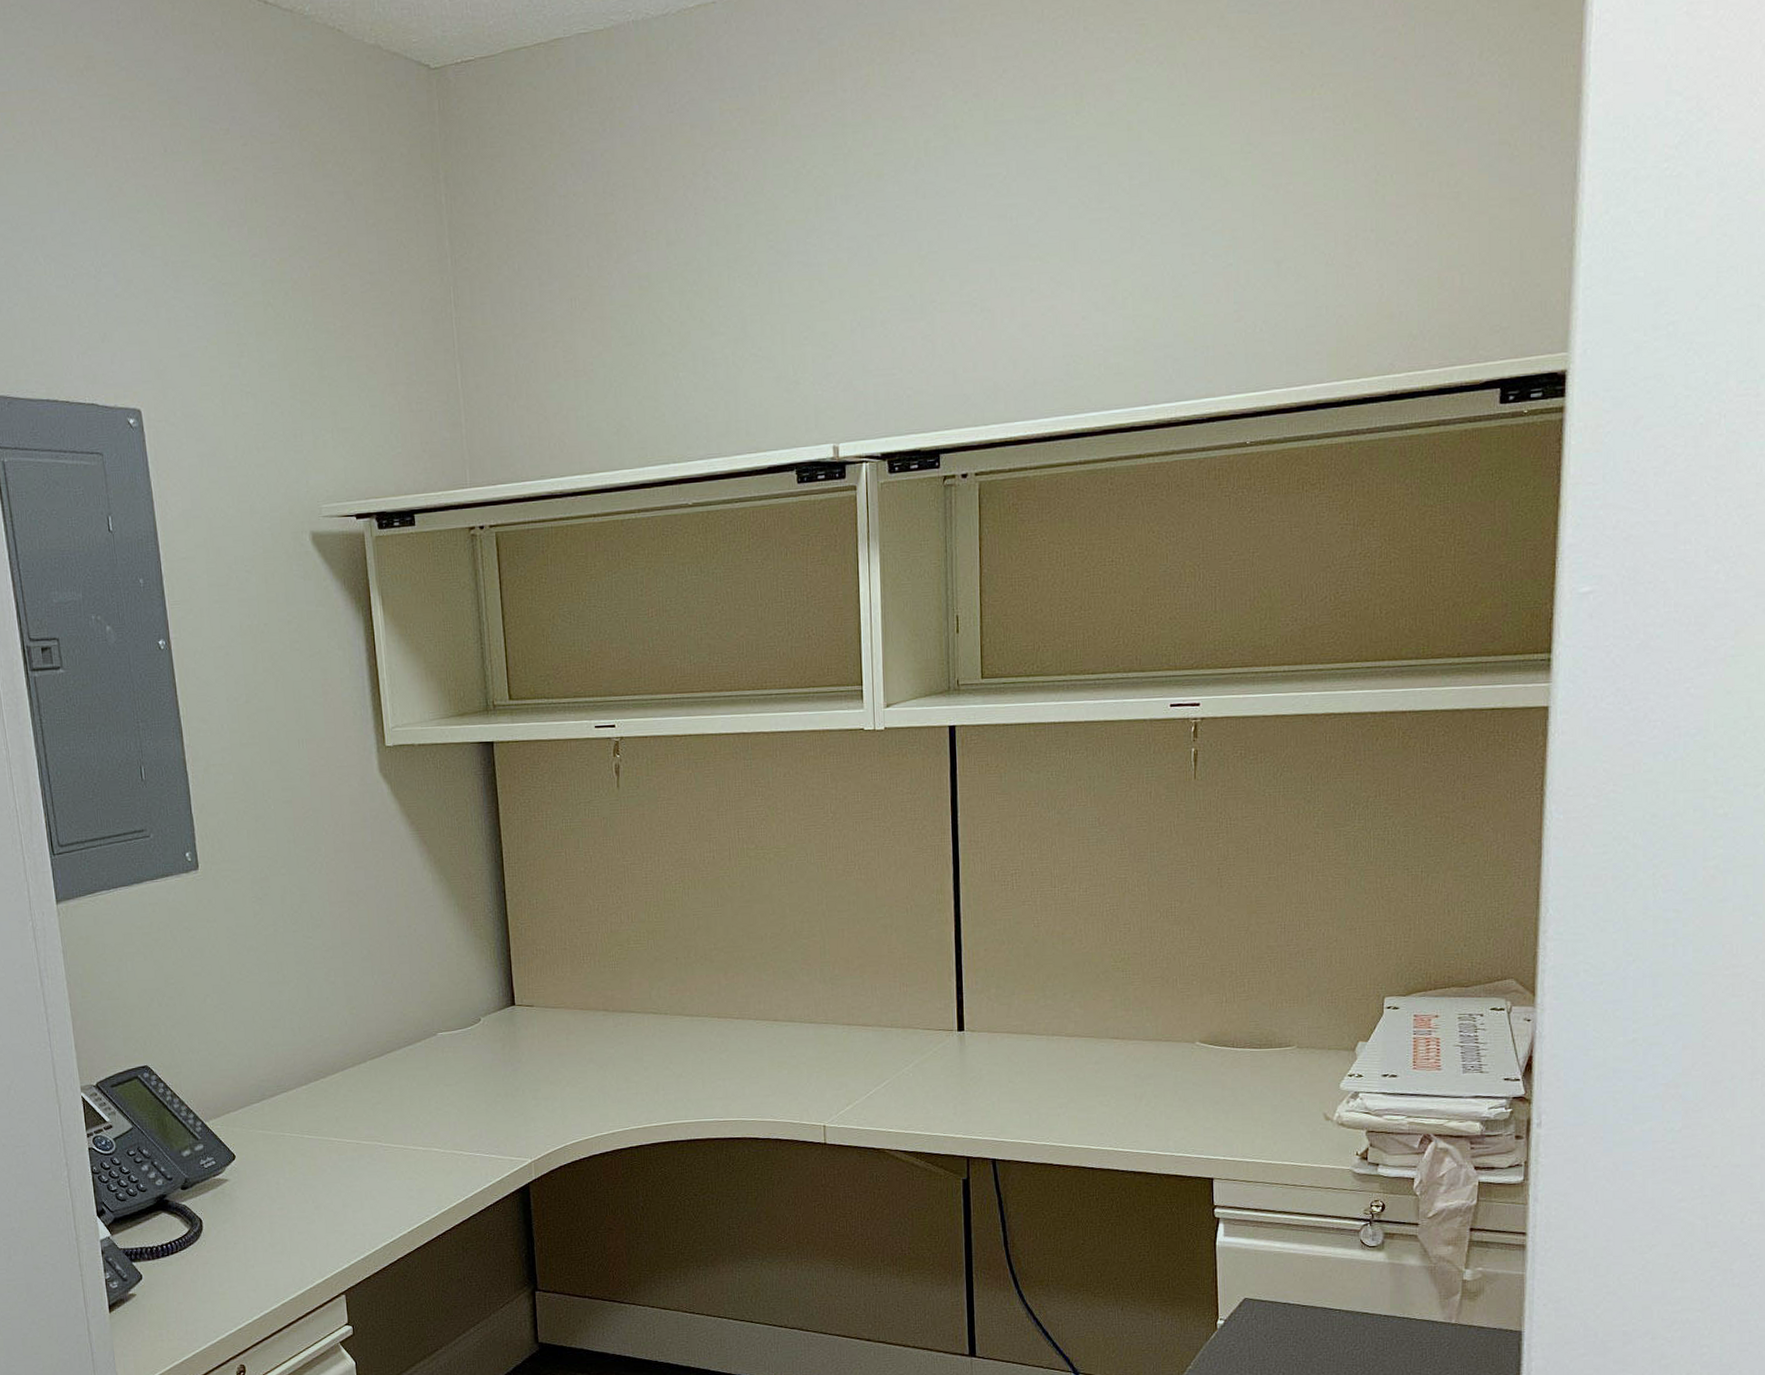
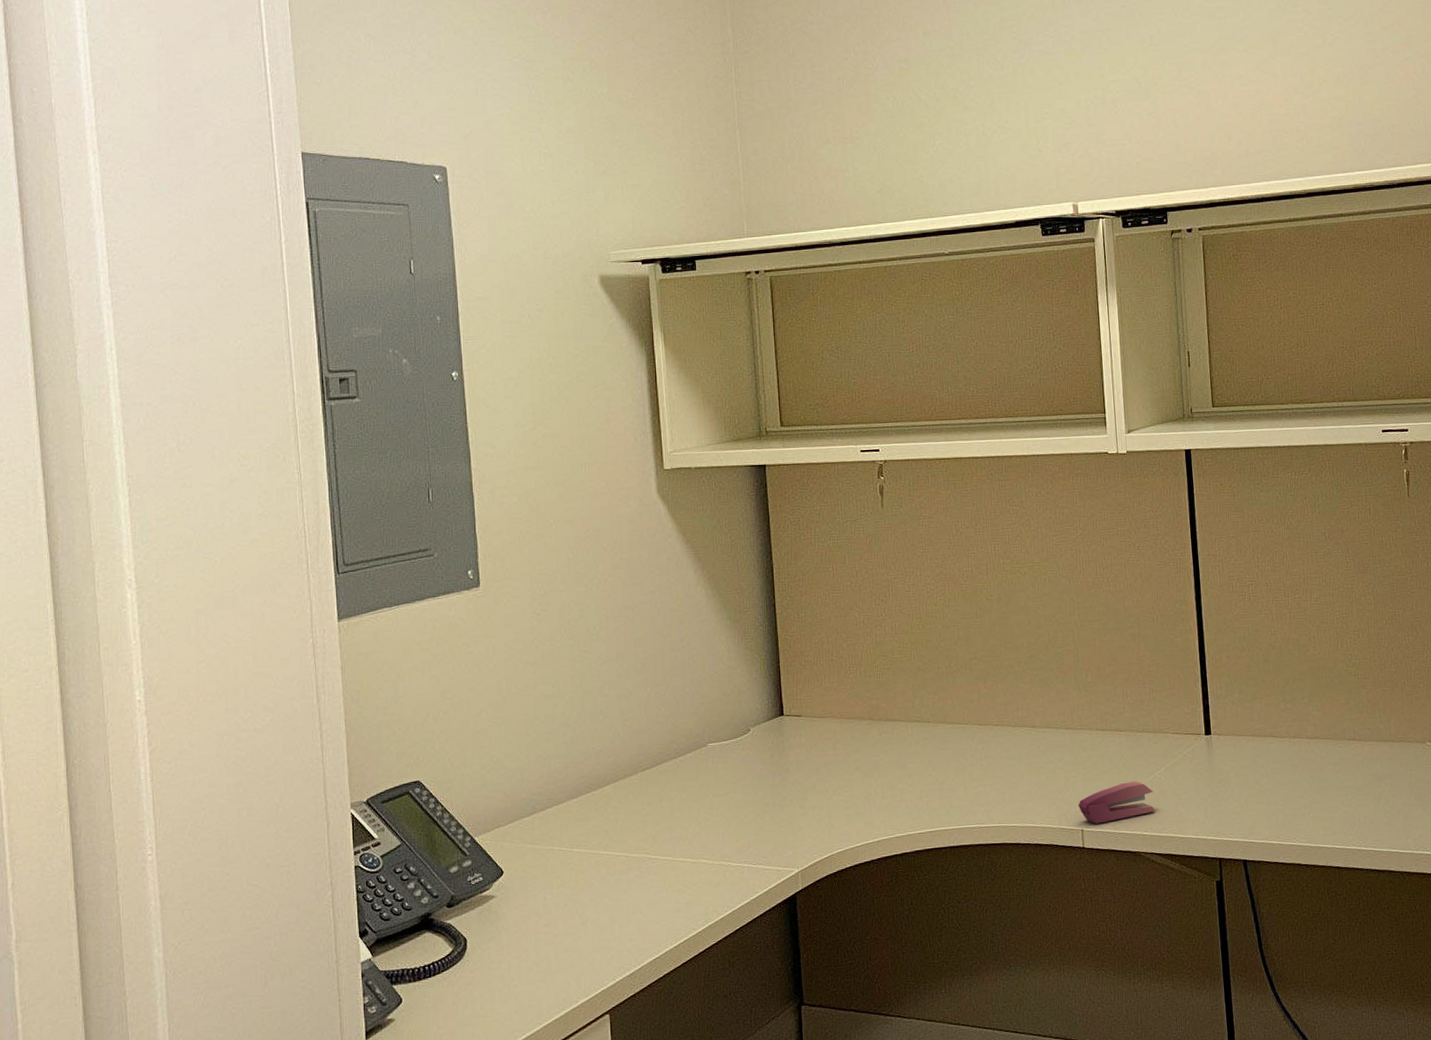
stapler: none [821,1077,903,1120] -> present [1078,781,1156,824]

